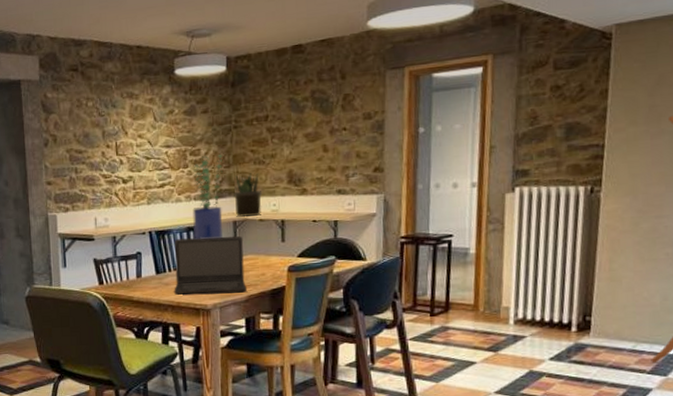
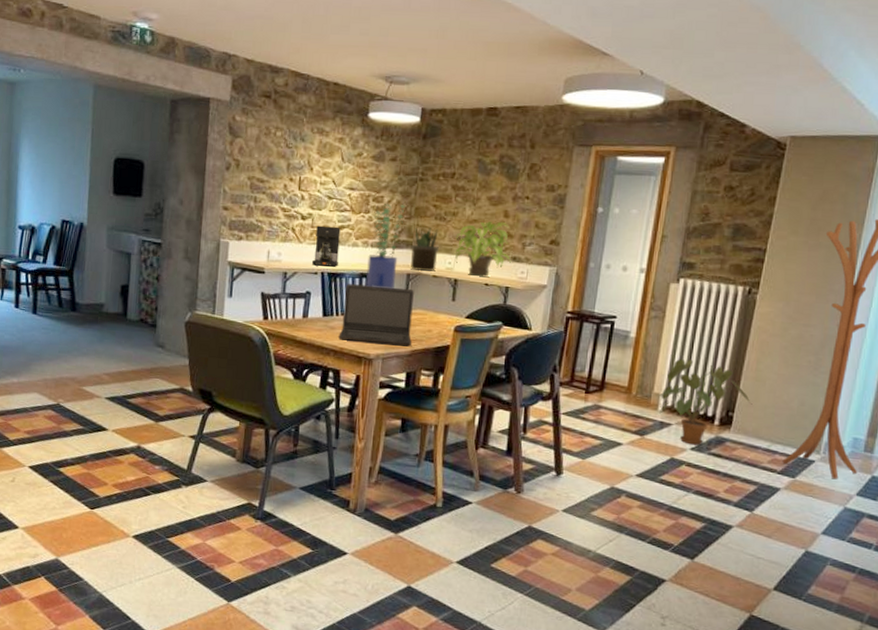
coffee maker: none [138,185,165,226] -> present [312,225,341,268]
plant: none [277,157,336,215] -> present [454,221,511,278]
house plant: none [509,269,609,355] -> present [659,359,751,445]

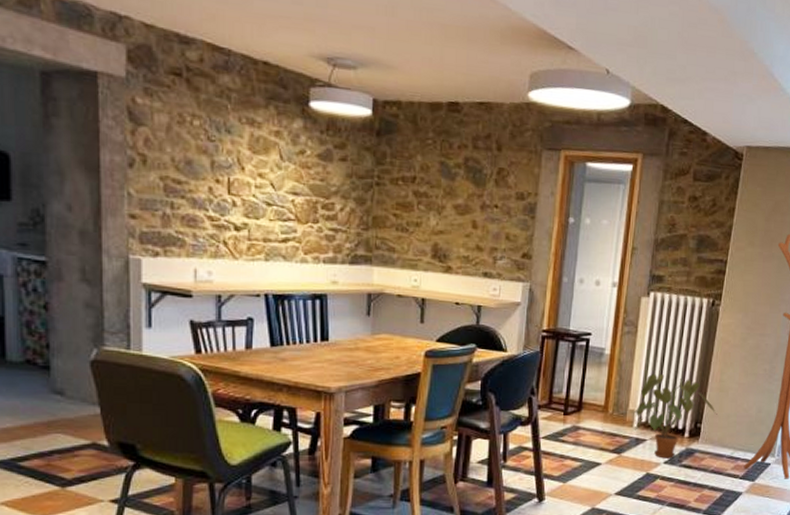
coffee maker: present [312,225,341,268] -> none [253,238,286,289]
laptop: present [338,284,414,347] -> none [292,307,377,376]
vase: present [365,199,406,288] -> none [319,206,361,311]
planter: present [411,226,439,271] -> none [370,238,402,290]
plant: present [454,221,511,278] -> none [420,233,482,296]

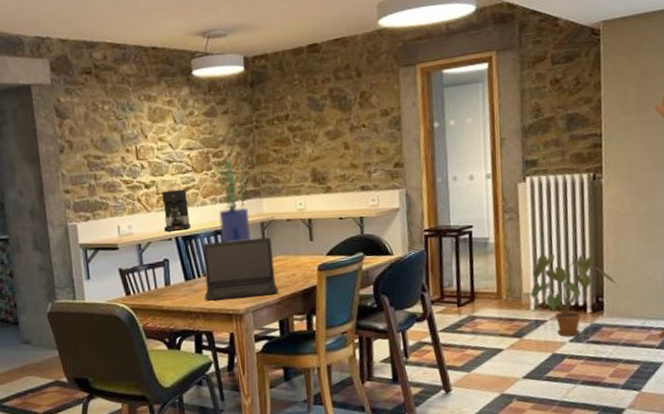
coffee maker: none [253,238,286,289] -> present [162,189,192,232]
laptop: none [292,307,377,376] -> present [202,237,278,301]
vase: none [319,206,361,311] -> present [217,149,251,243]

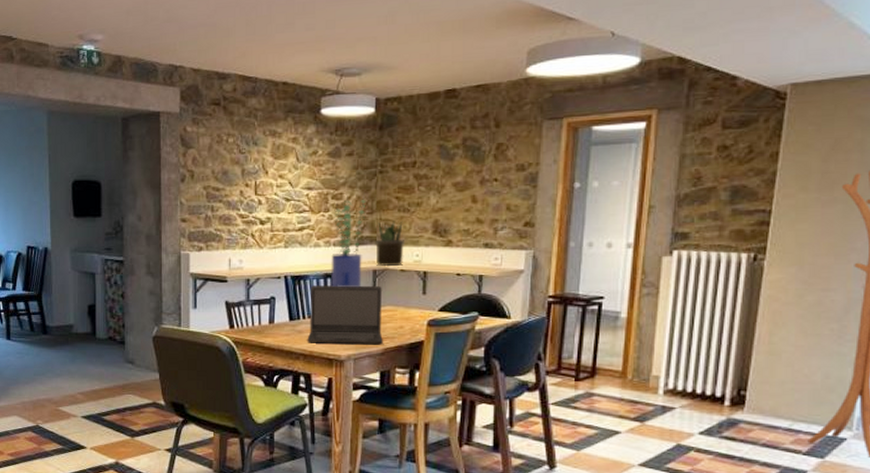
coffee maker: present [162,189,192,232] -> none [275,228,302,271]
planter: none [259,172,288,218] -> present [375,220,404,266]
house plant: present [529,254,618,337] -> none [659,337,766,429]

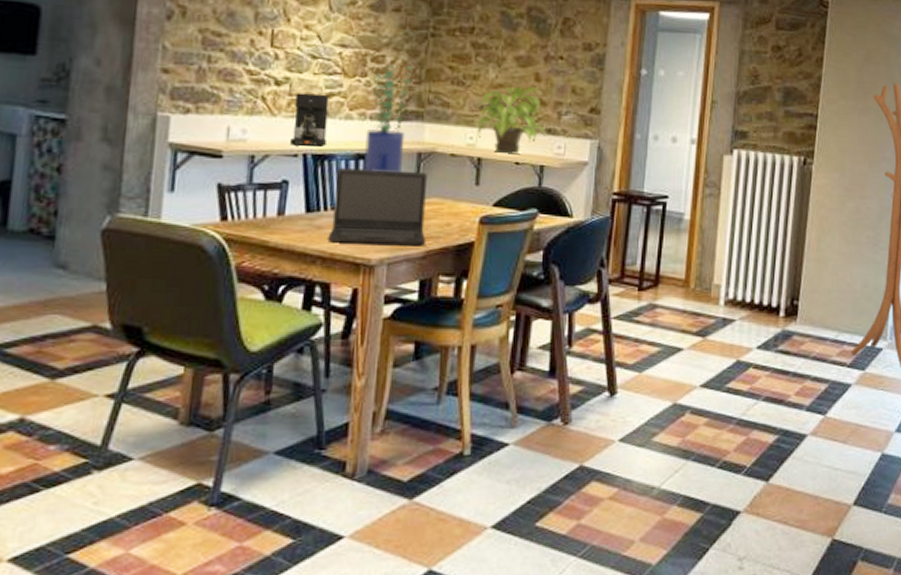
coffee maker: none [275,228,302,271] -> present [290,93,329,148]
planter: present [375,220,404,266] -> none [422,92,457,149]
plant: none [422,208,483,267] -> present [477,86,545,155]

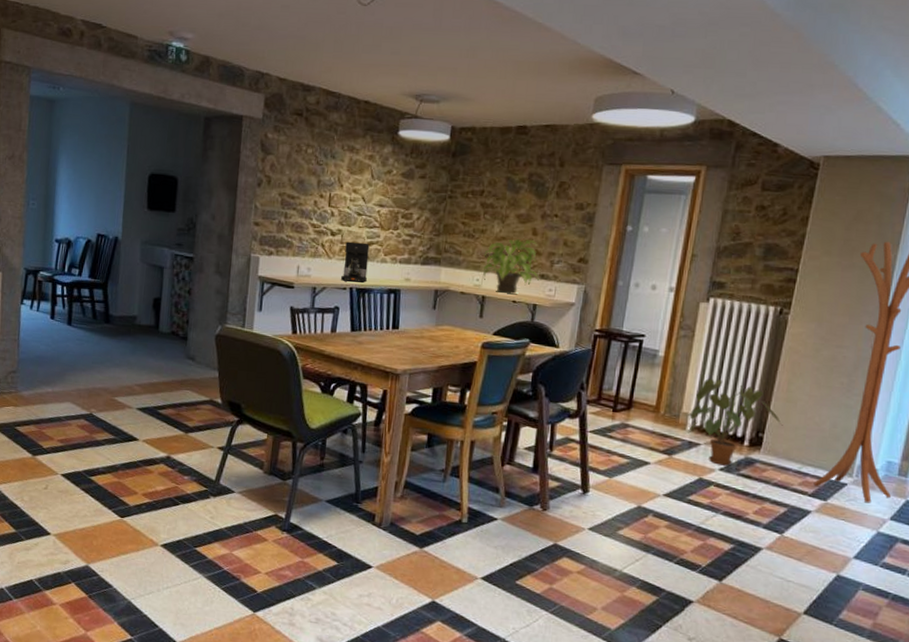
laptop: present [328,168,427,246] -> none [366,299,442,362]
vase: present [363,59,414,172] -> none [393,216,434,304]
house plant: none [720,242,815,343] -> present [688,379,782,466]

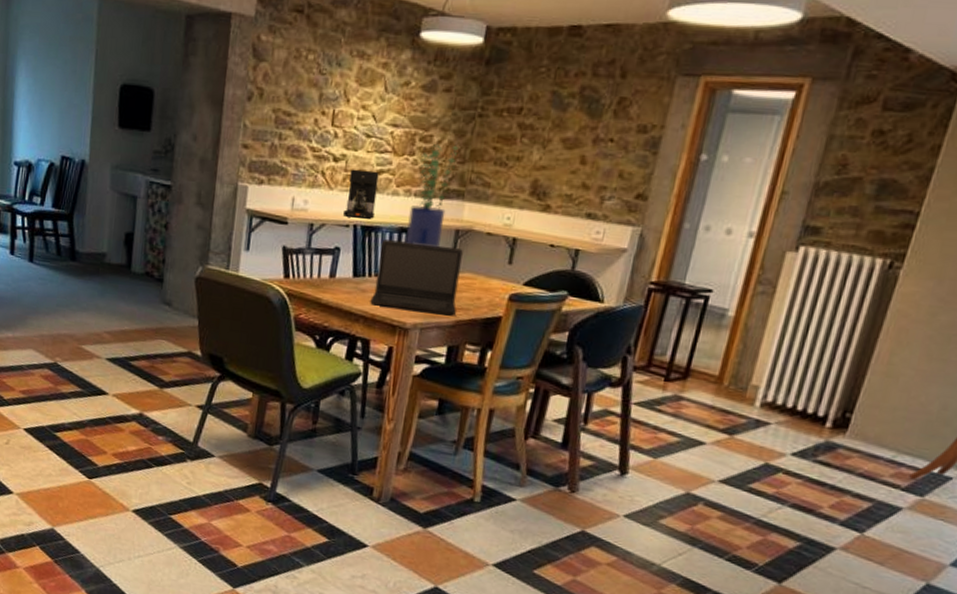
laptop: none [366,299,442,362] -> present [370,239,463,316]
vase: none [393,216,434,304] -> present [405,139,459,247]
plant: present [482,239,539,295] -> none [515,169,586,237]
house plant: present [688,379,782,466] -> none [756,345,877,451]

